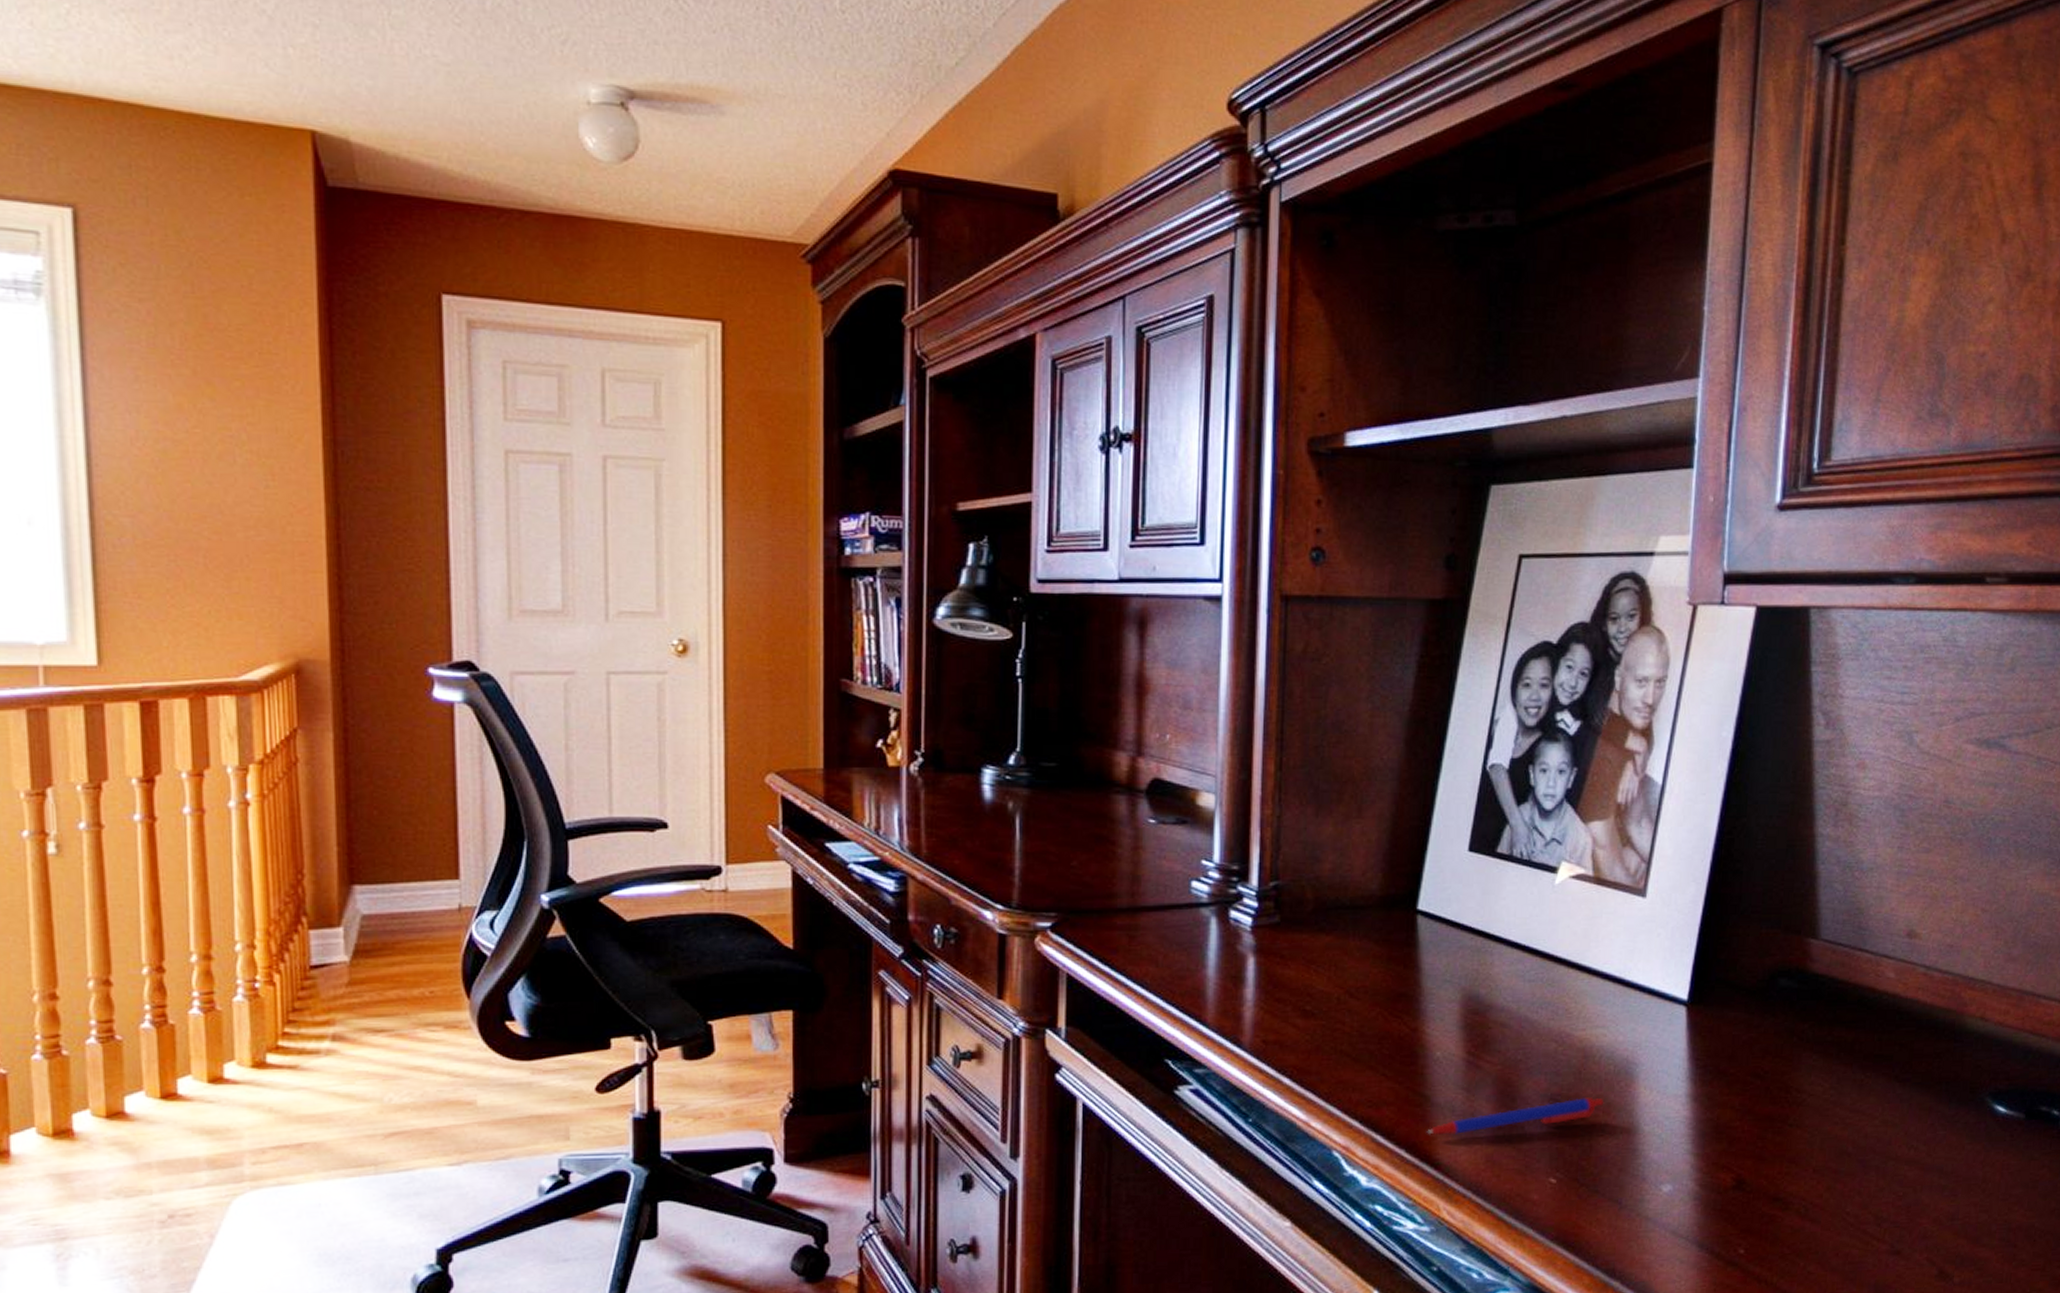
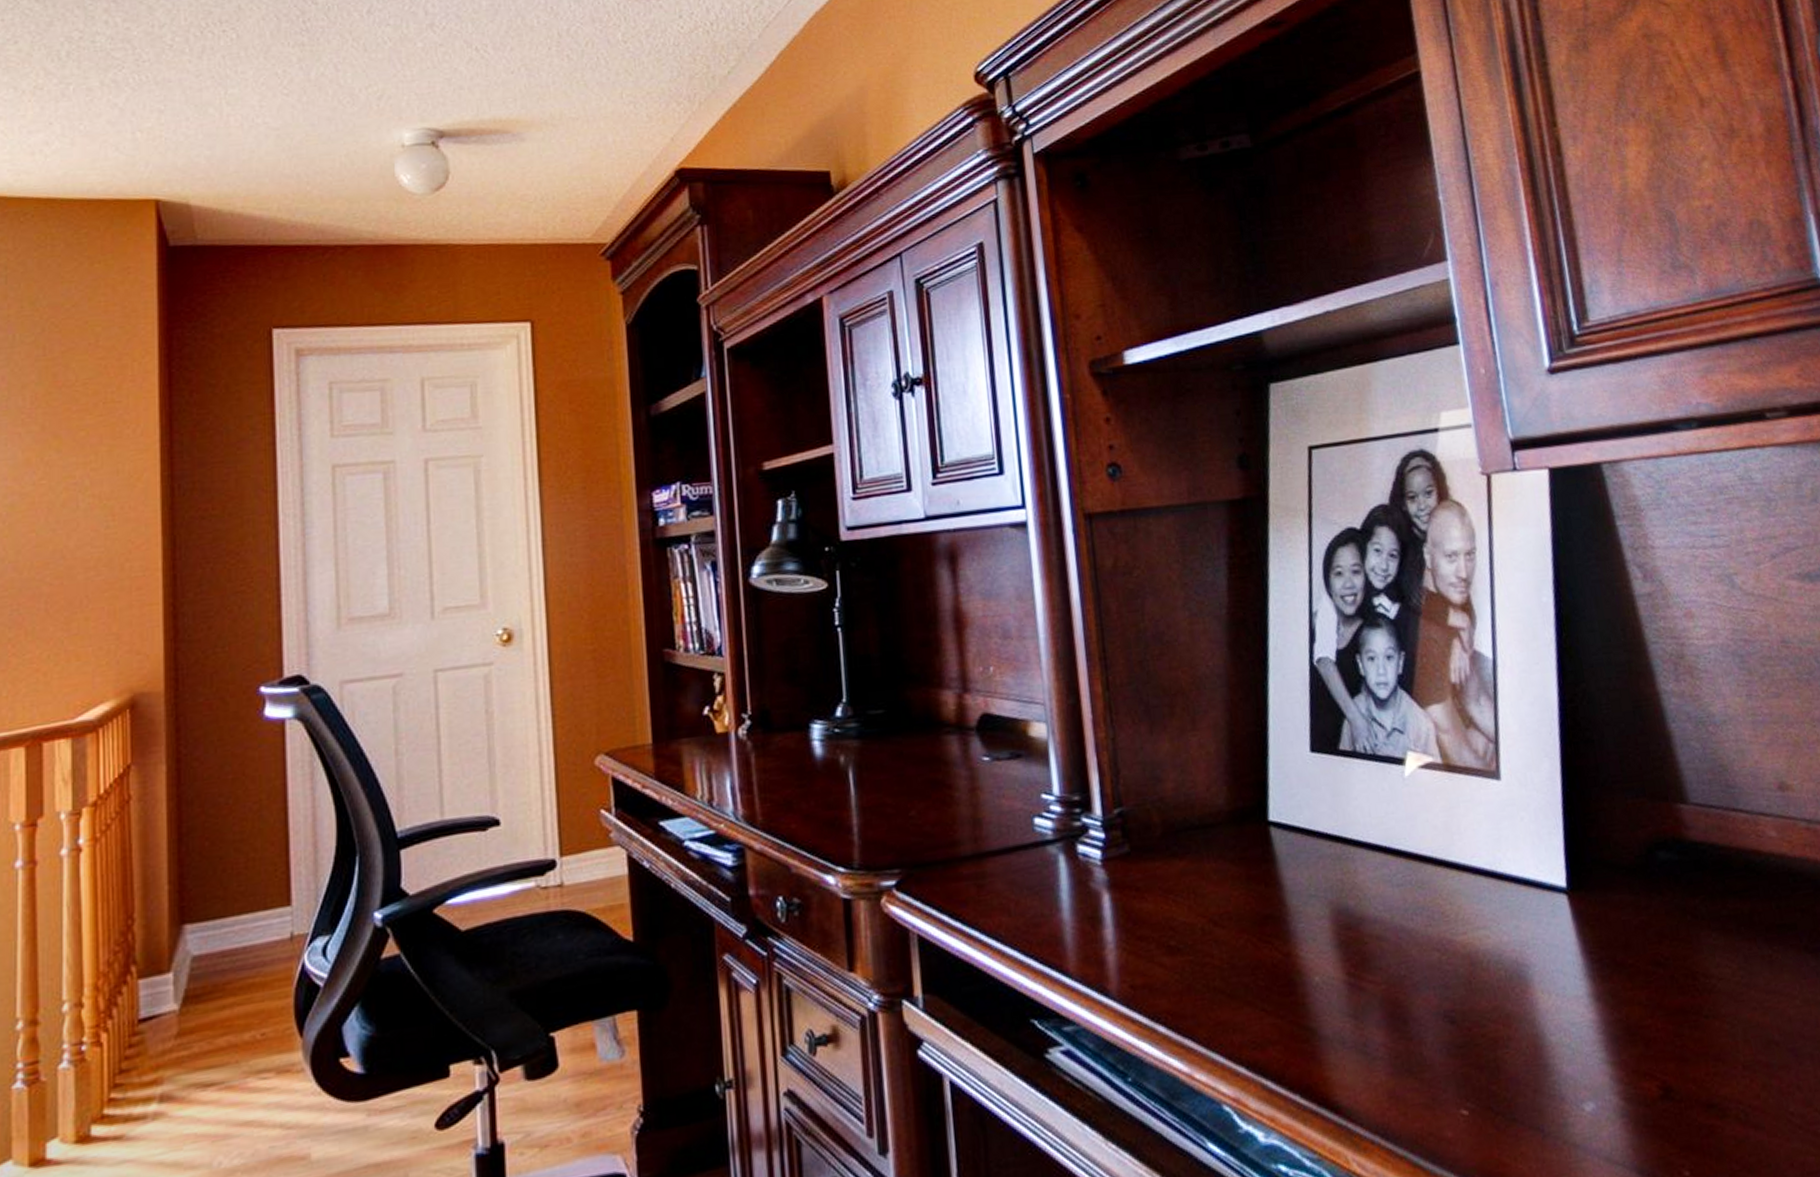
pen: present [1427,1097,1604,1135] -> none [1319,1009,1503,1074]

